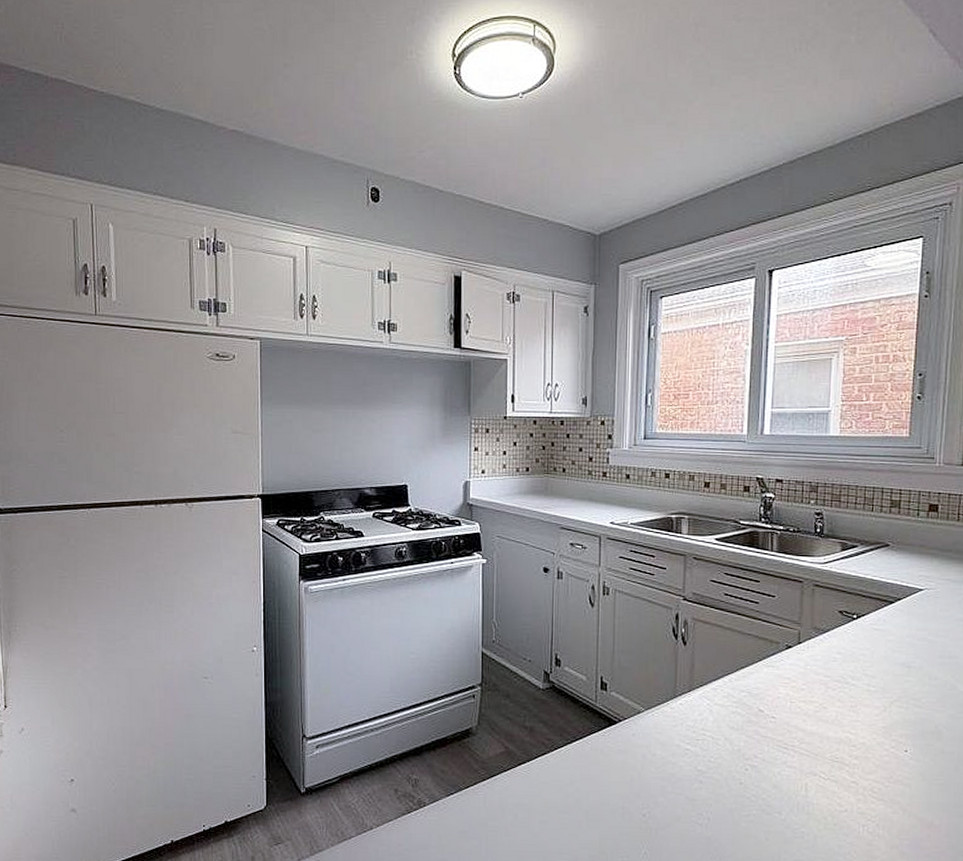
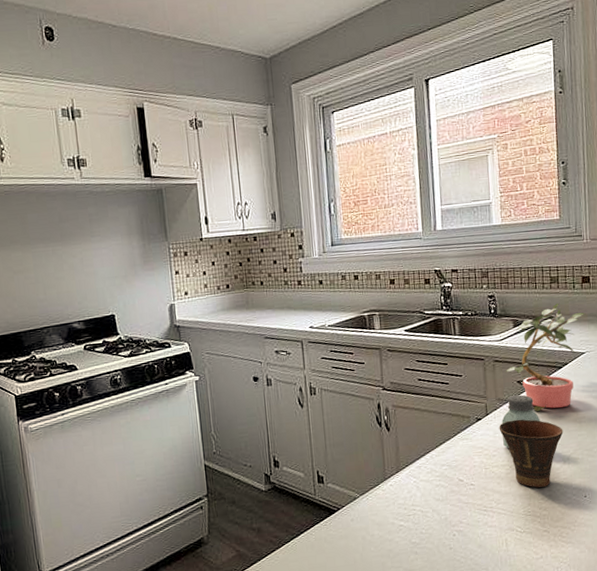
cup: none [811,653,888,734] -> present [499,419,563,488]
saltshaker: none [815,626,862,683] -> present [502,395,541,448]
potted plant: none [826,531,930,647] -> present [506,304,586,411]

